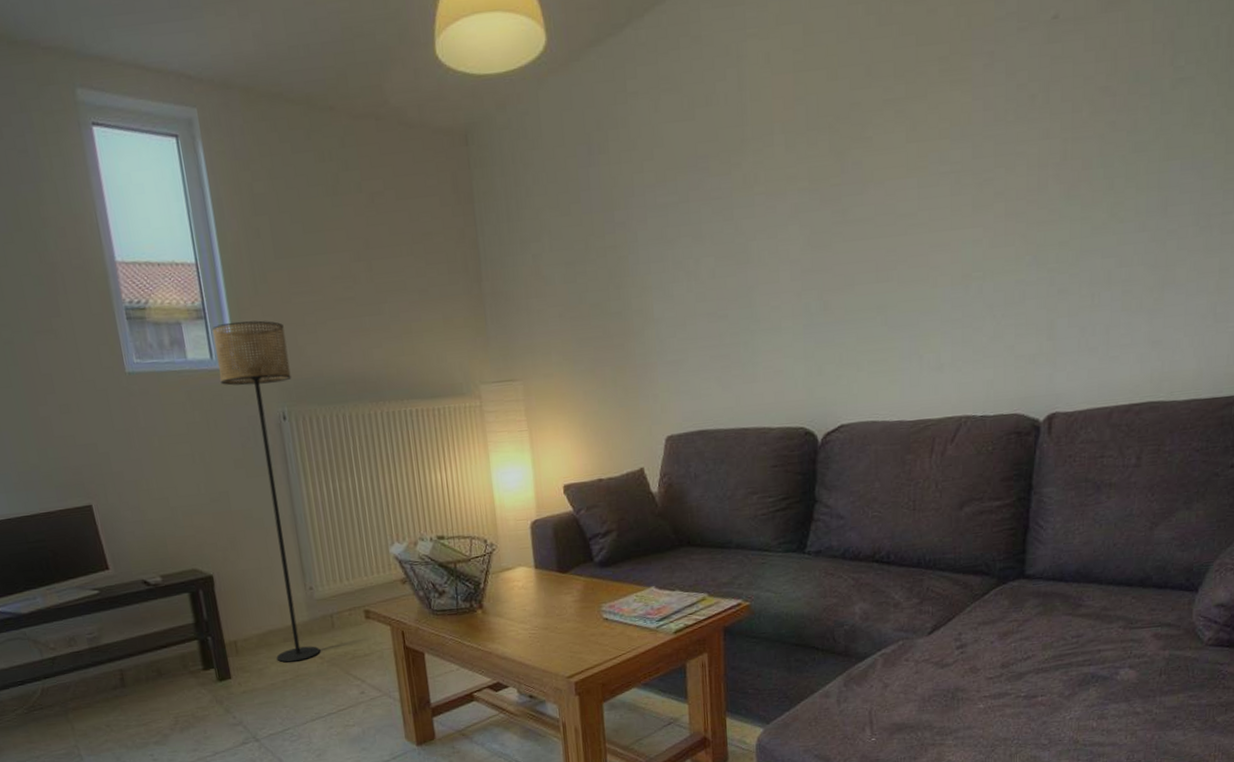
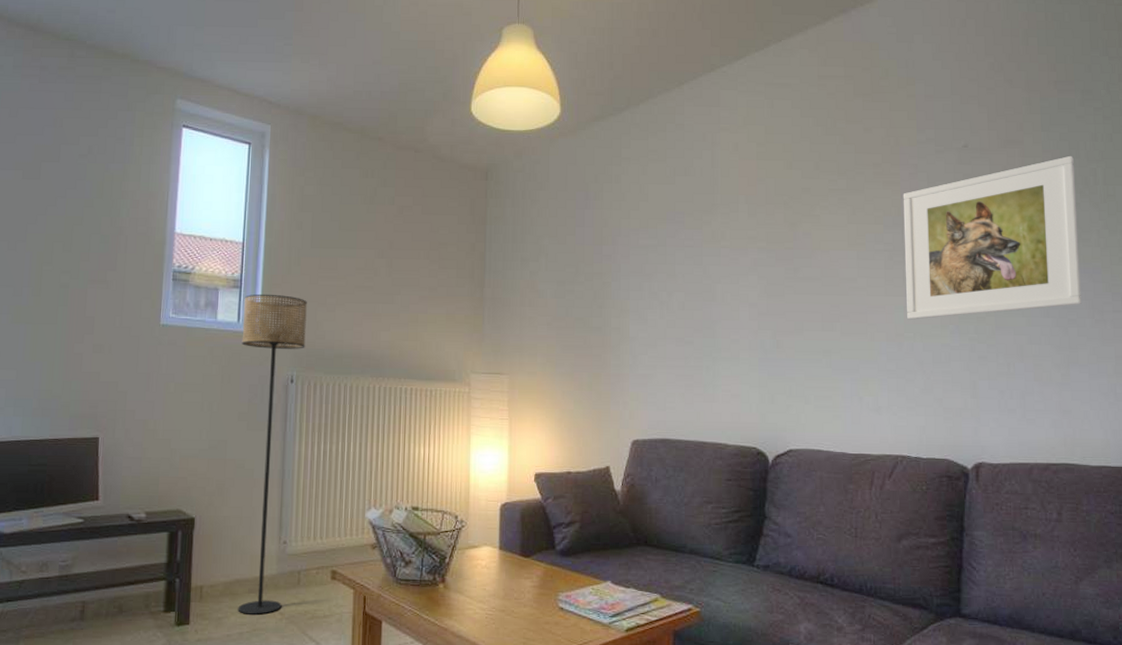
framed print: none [975,11,1192,256] -> present [903,155,1082,320]

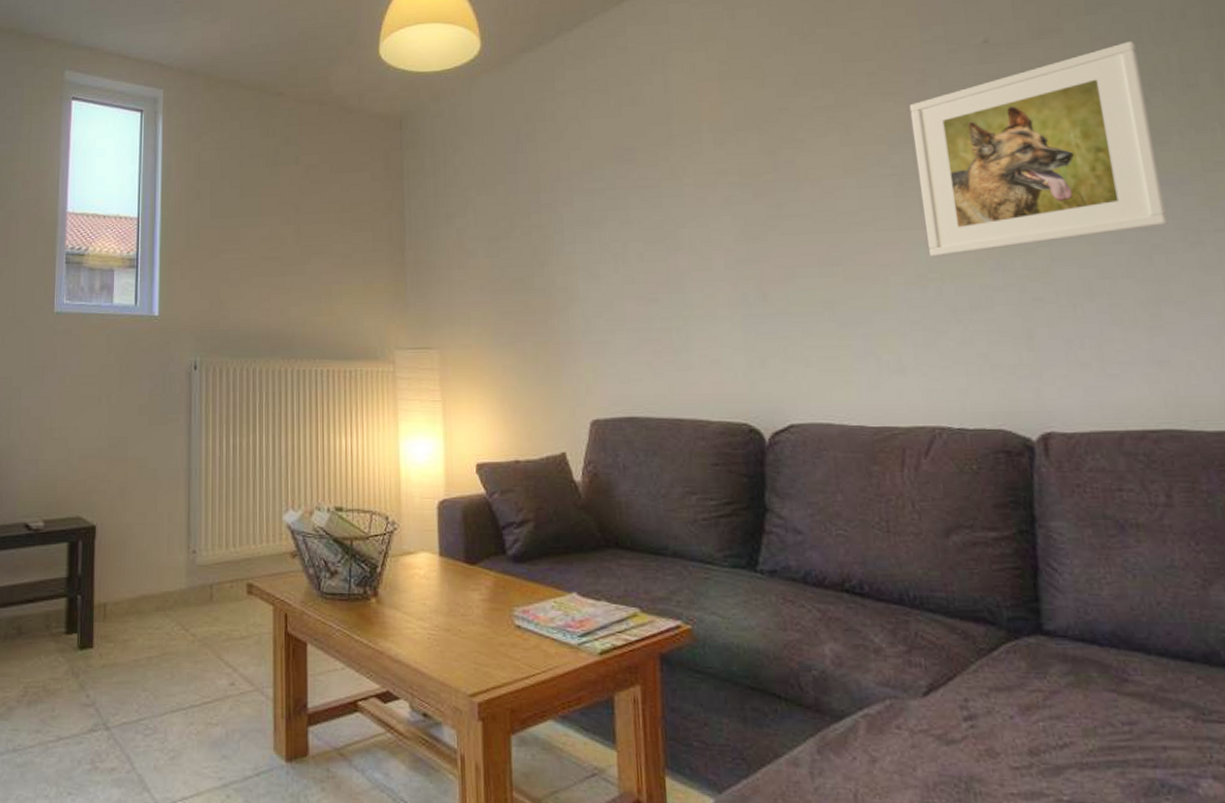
floor lamp: present [238,294,307,615] -> none [140,272,209,636]

